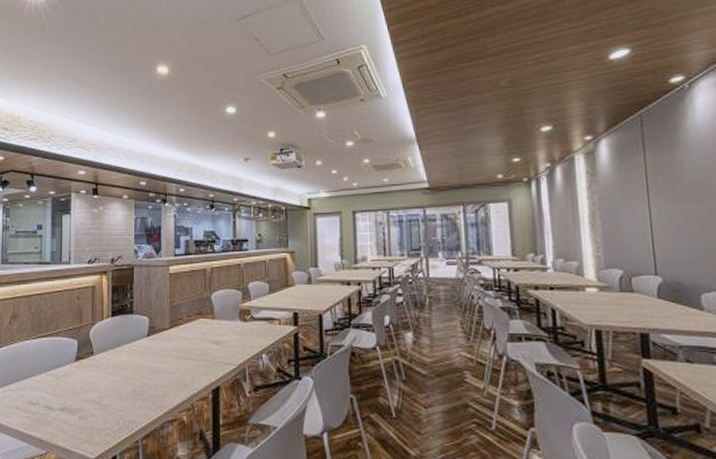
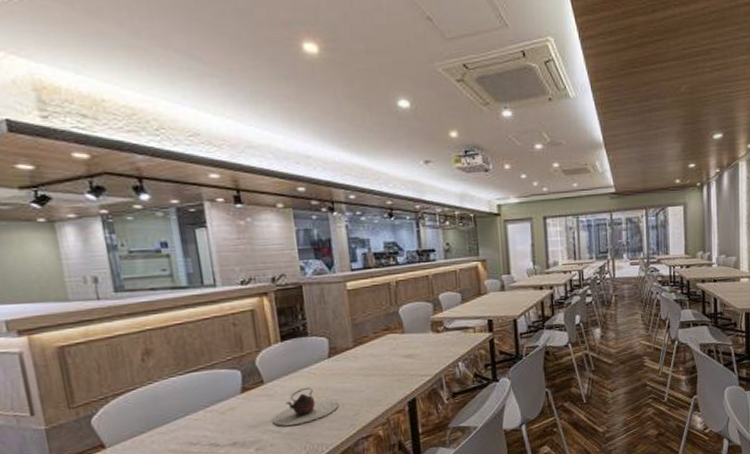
teapot: none [95,362,152,398] -> present [272,387,339,426]

